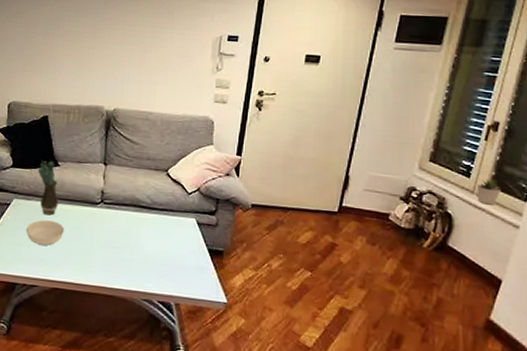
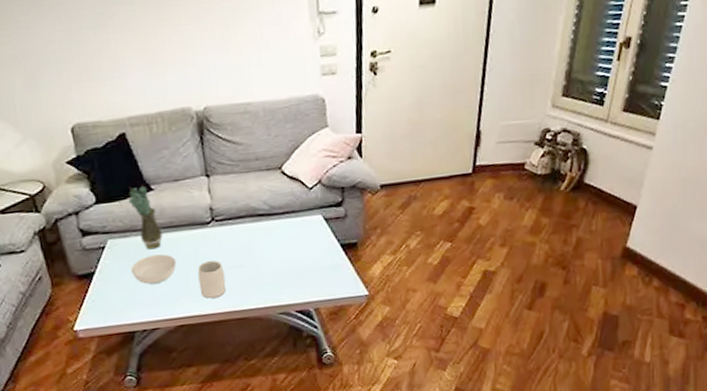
mug: none [78,235,103,271] -> present [197,260,227,298]
potted plant: present [477,179,502,205] -> none [611,102,635,131]

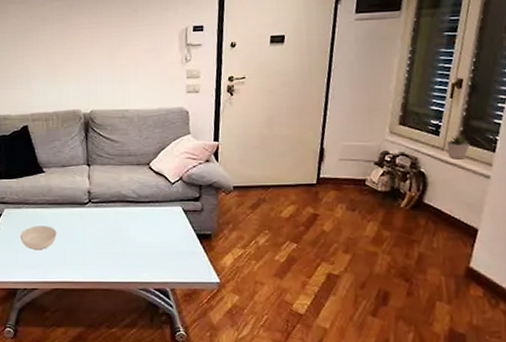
vase: present [128,185,163,250] -> none [24,168,48,221]
mug: present [197,260,227,298] -> none [73,235,96,268]
potted plant: none [611,102,635,131] -> present [447,134,471,159]

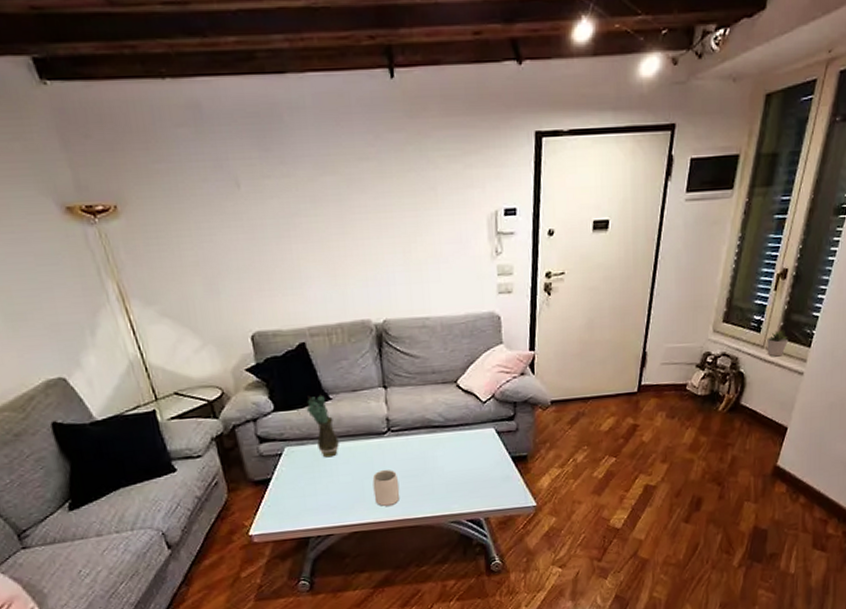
bowl: present [19,225,57,249] -> none [306,462,352,491]
vase: none [24,168,48,221] -> present [306,394,339,458]
mug: none [73,235,96,268] -> present [372,469,400,506]

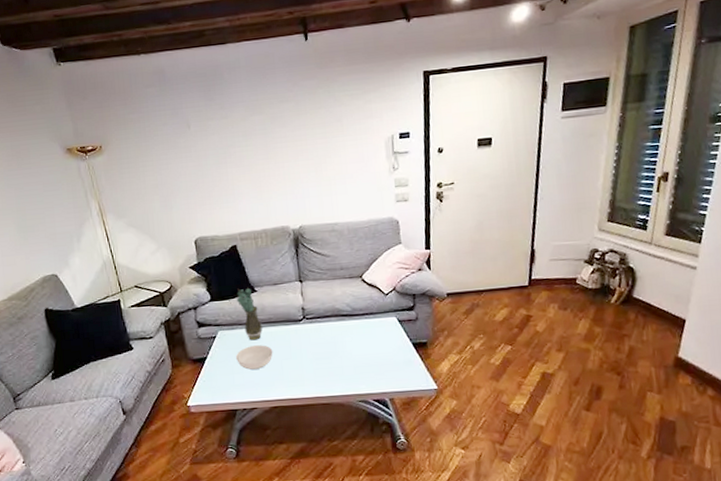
bowl: none [306,462,352,491] -> present [235,345,273,370]
mug: present [372,469,400,506] -> none [290,351,314,384]
potted plant: present [767,330,789,357] -> none [654,228,677,253]

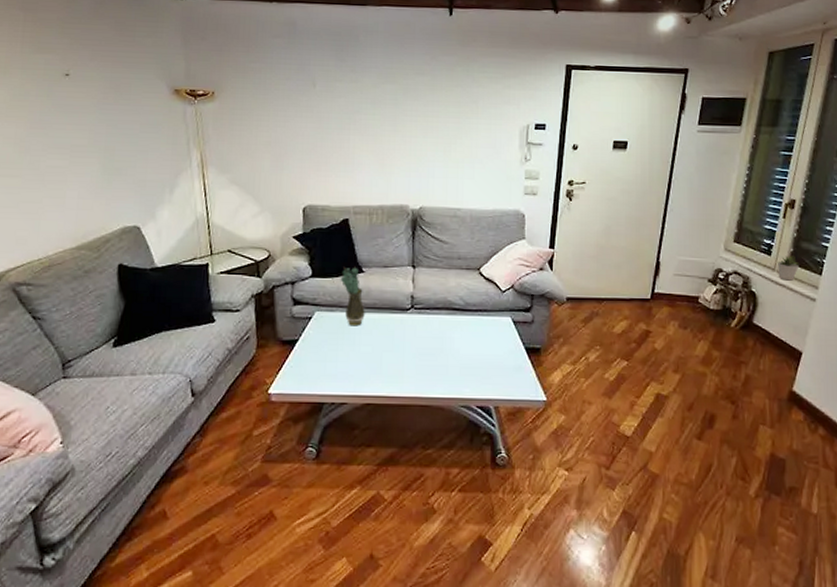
bowl: present [235,345,273,370] -> none [330,332,374,359]
potted plant: none [654,228,677,253] -> present [778,255,799,281]

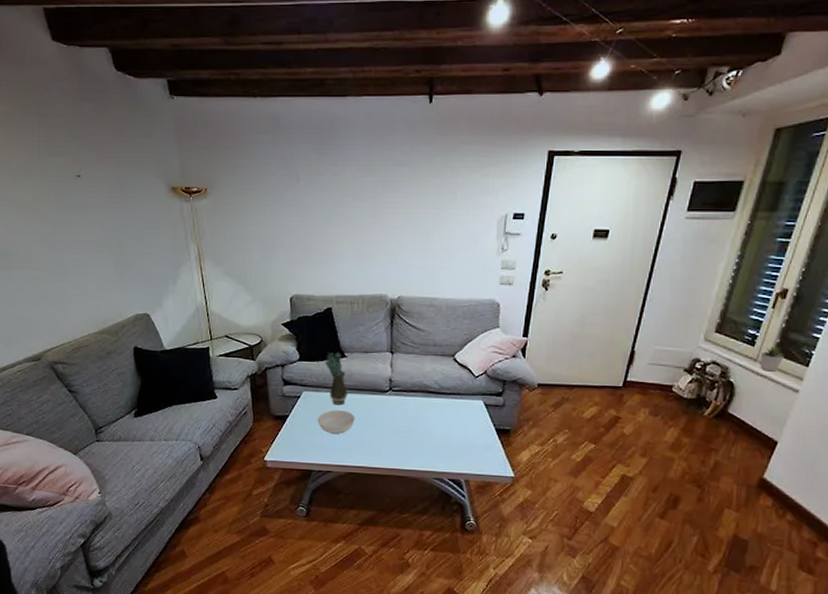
bowl: none [330,332,374,359] -> present [317,410,355,434]

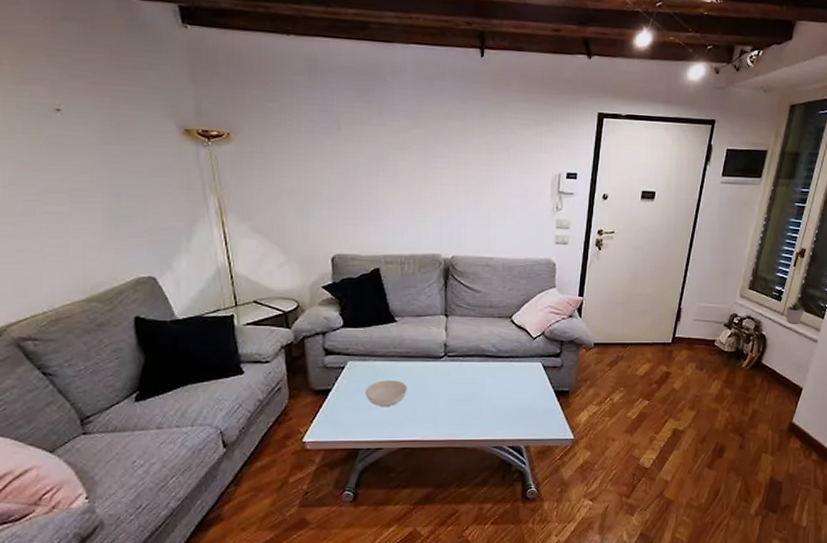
vase: present [325,351,347,405] -> none [372,316,398,375]

